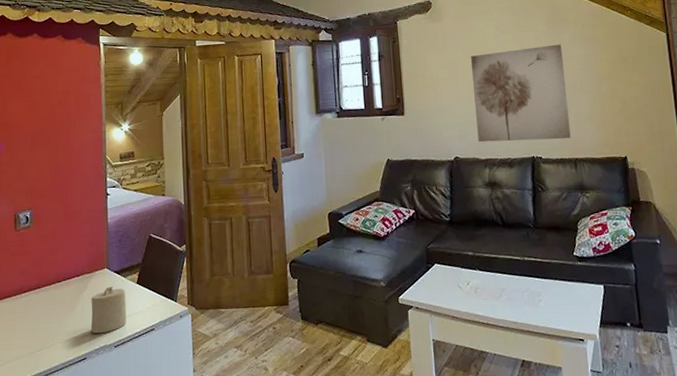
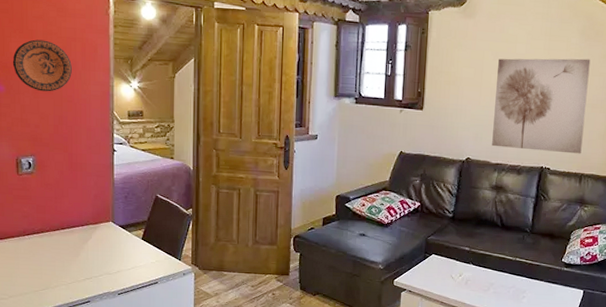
decorative plate: none [12,97,67,146] -> present [12,39,72,92]
candle: present [90,286,127,334] -> none [94,239,131,281]

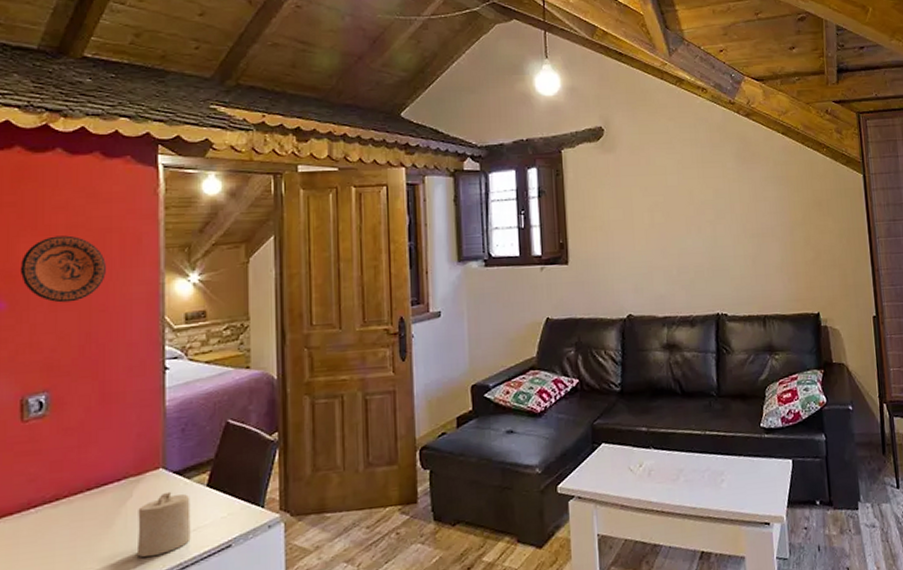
candle: none [94,239,131,281] -> present [136,491,191,558]
wall art: present [492,58,591,154] -> none [649,183,760,297]

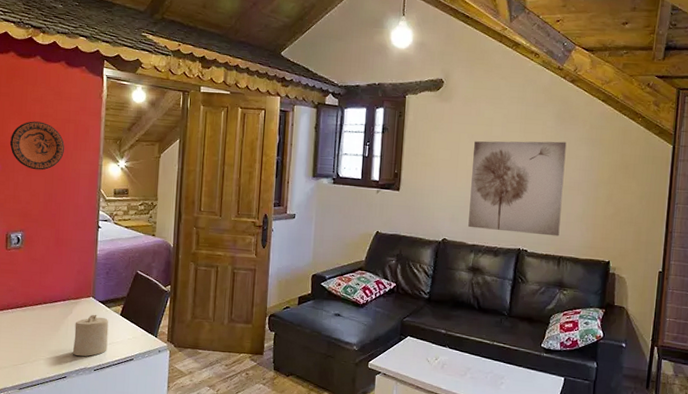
wall art: none [649,183,760,297] -> present [468,141,567,236]

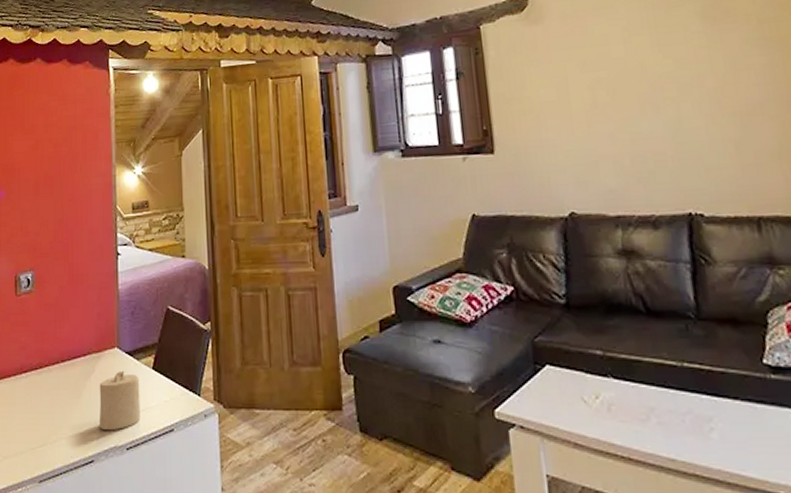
decorative plate: present [9,121,64,171] -> none [13,133,72,193]
wall art: present [468,141,567,236] -> none [588,48,750,192]

